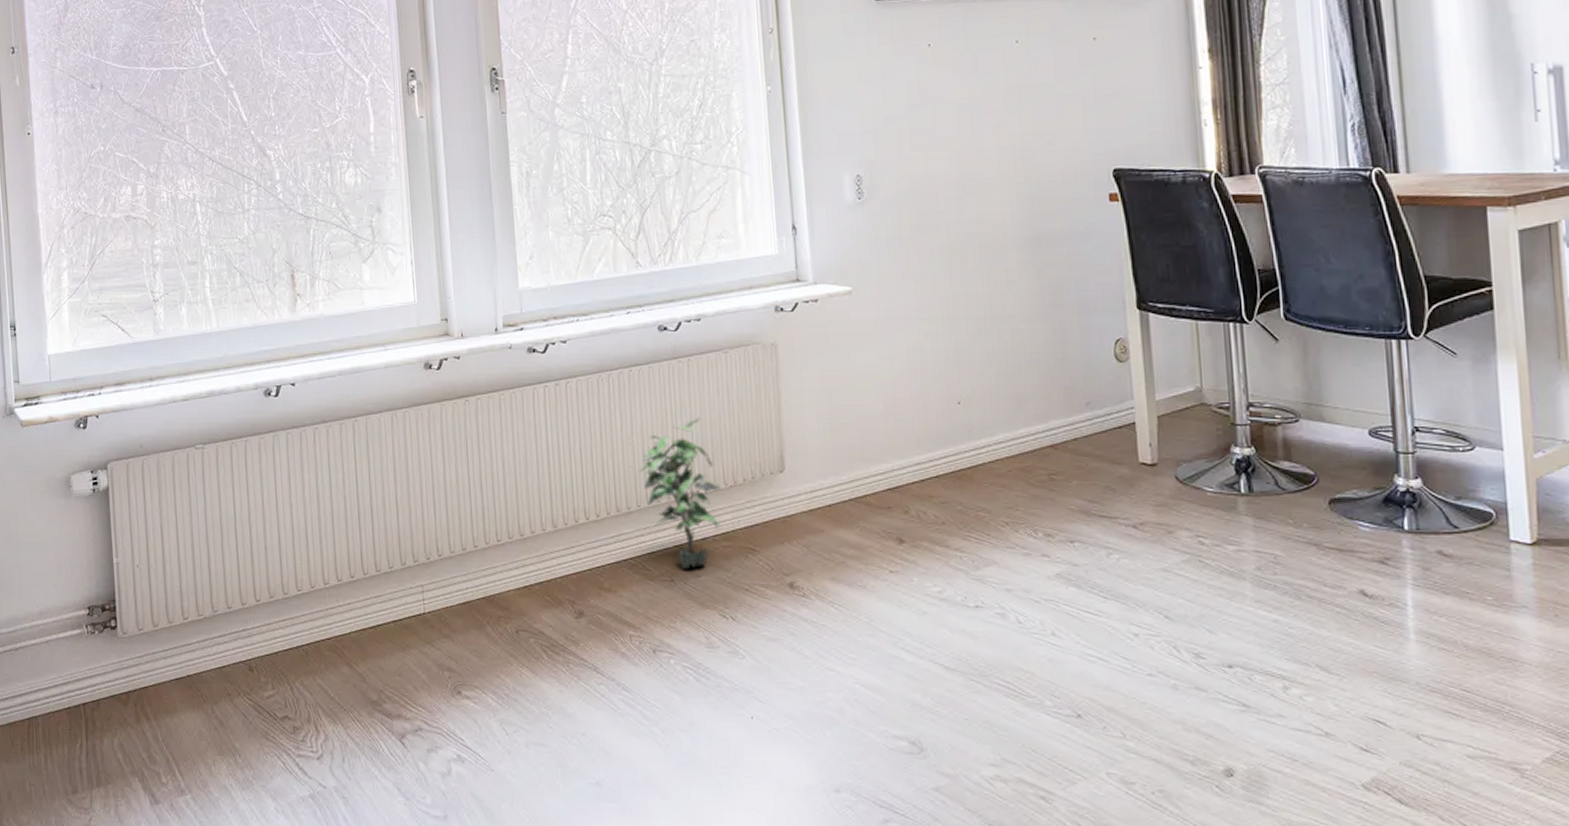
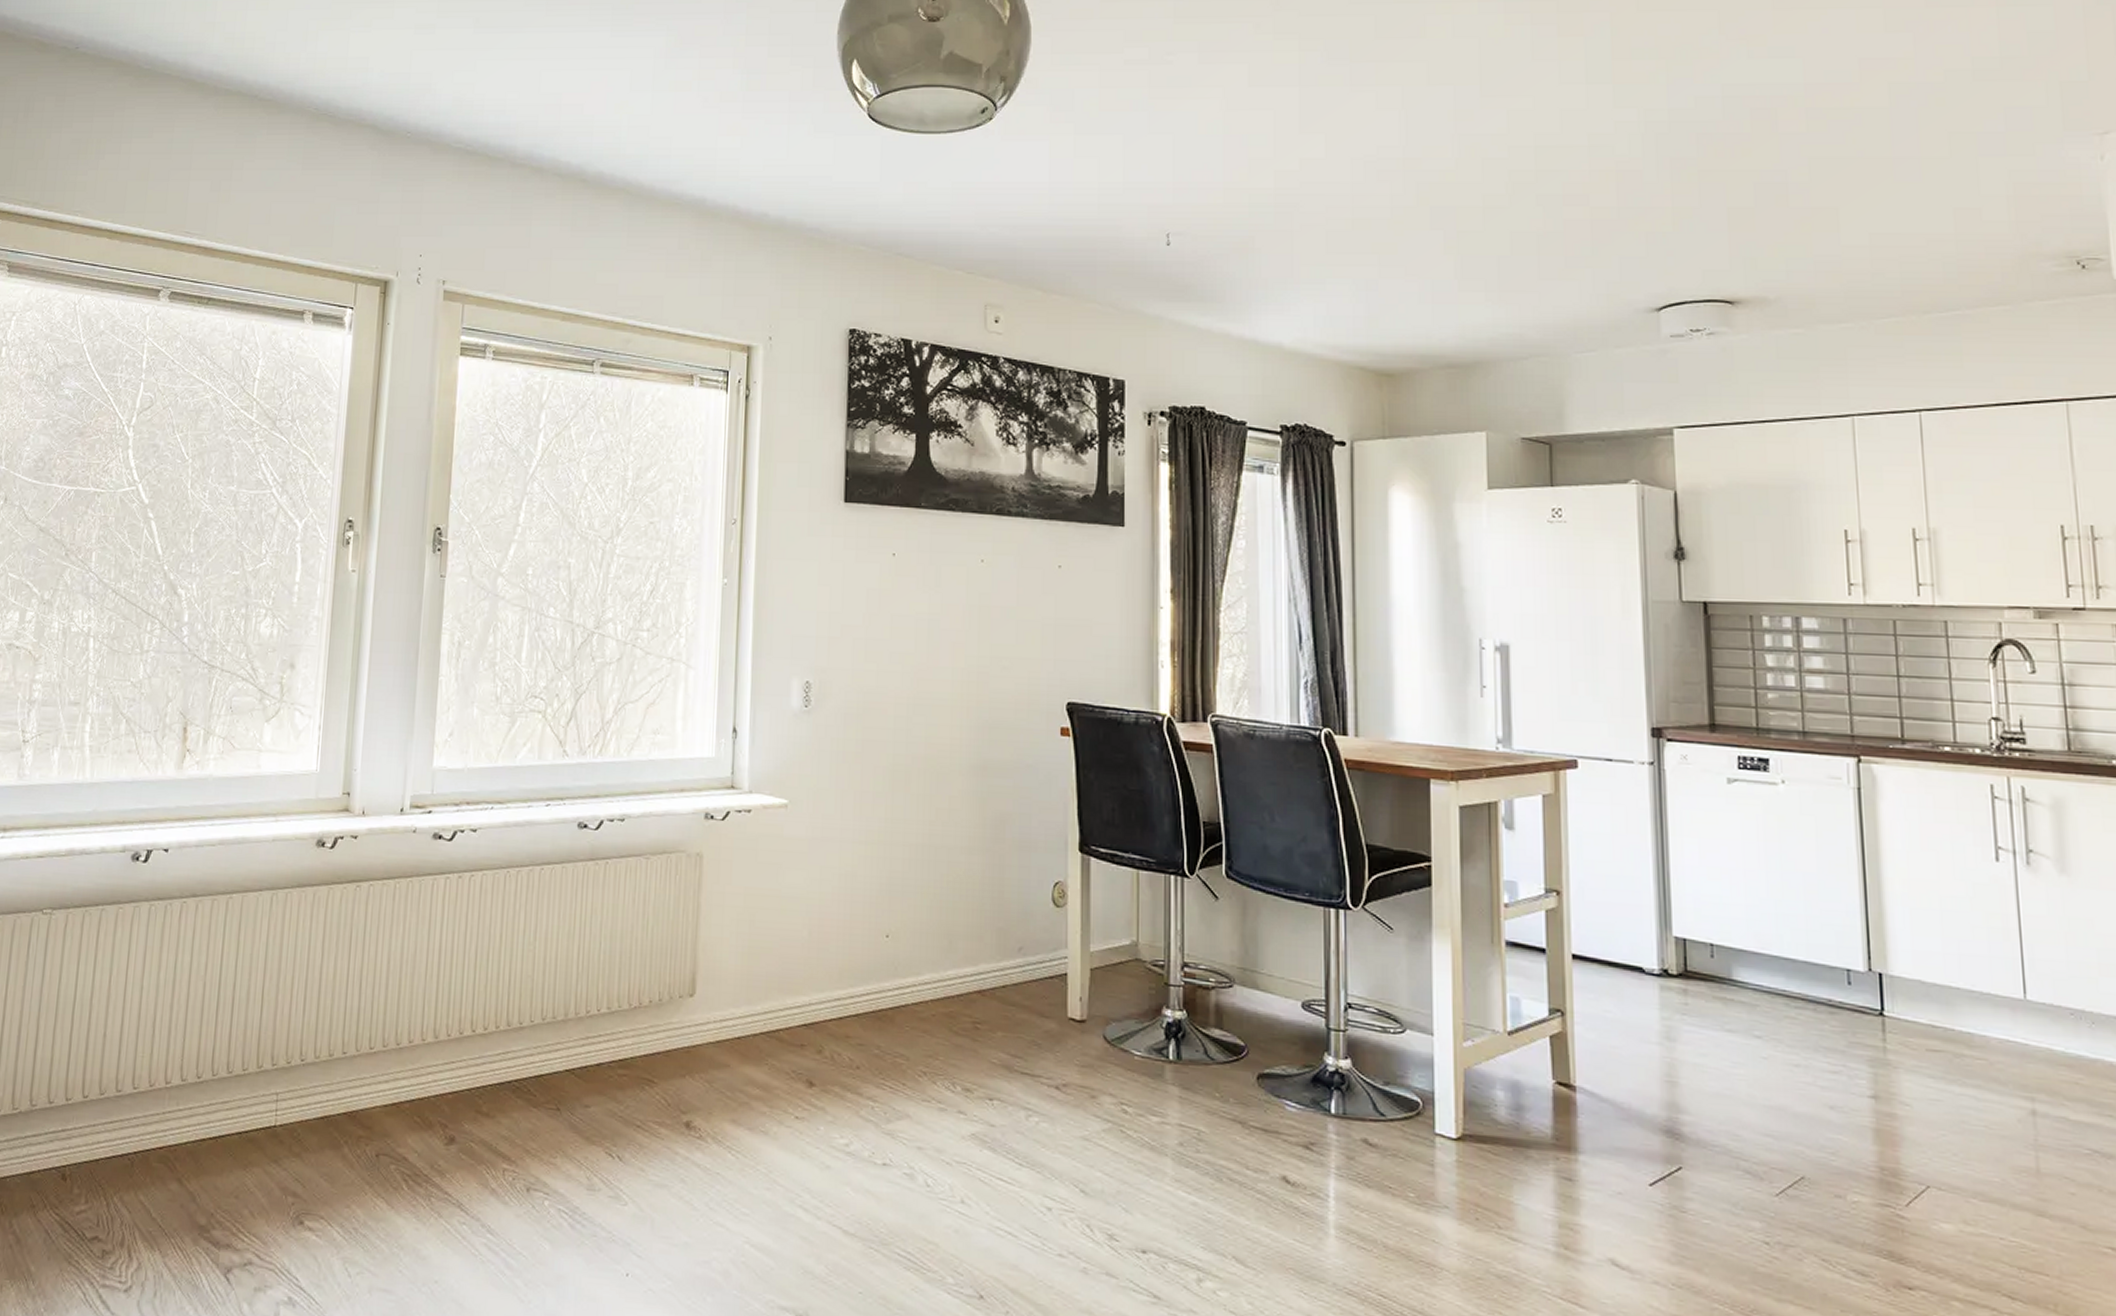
potted plant: present [639,417,722,569] -> none [537,927,626,1097]

